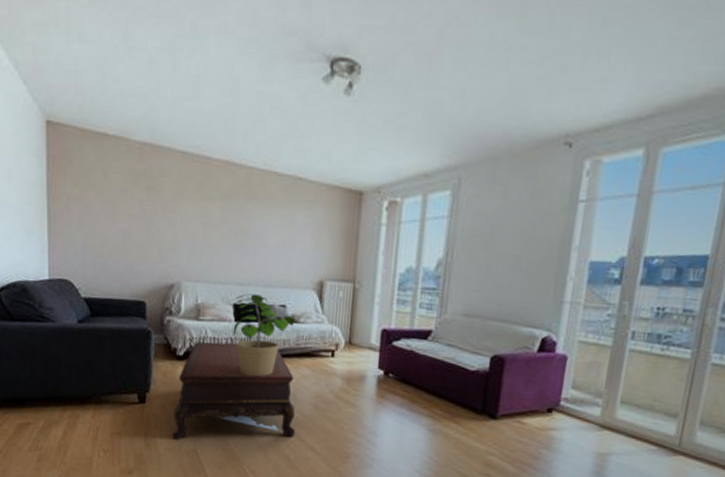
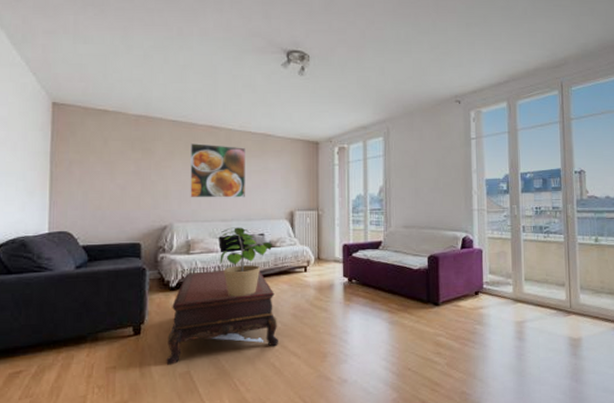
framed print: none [201,183,269,258] -> present [190,143,245,198]

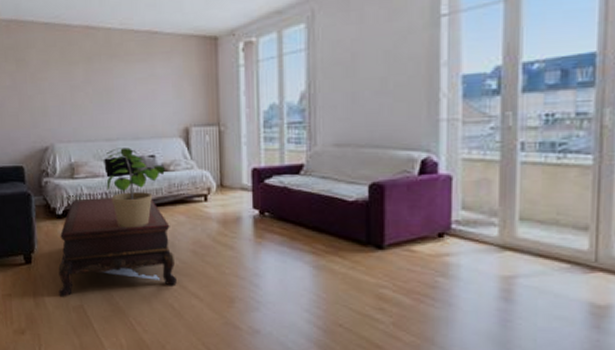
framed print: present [190,143,245,198] -> none [66,48,131,115]

